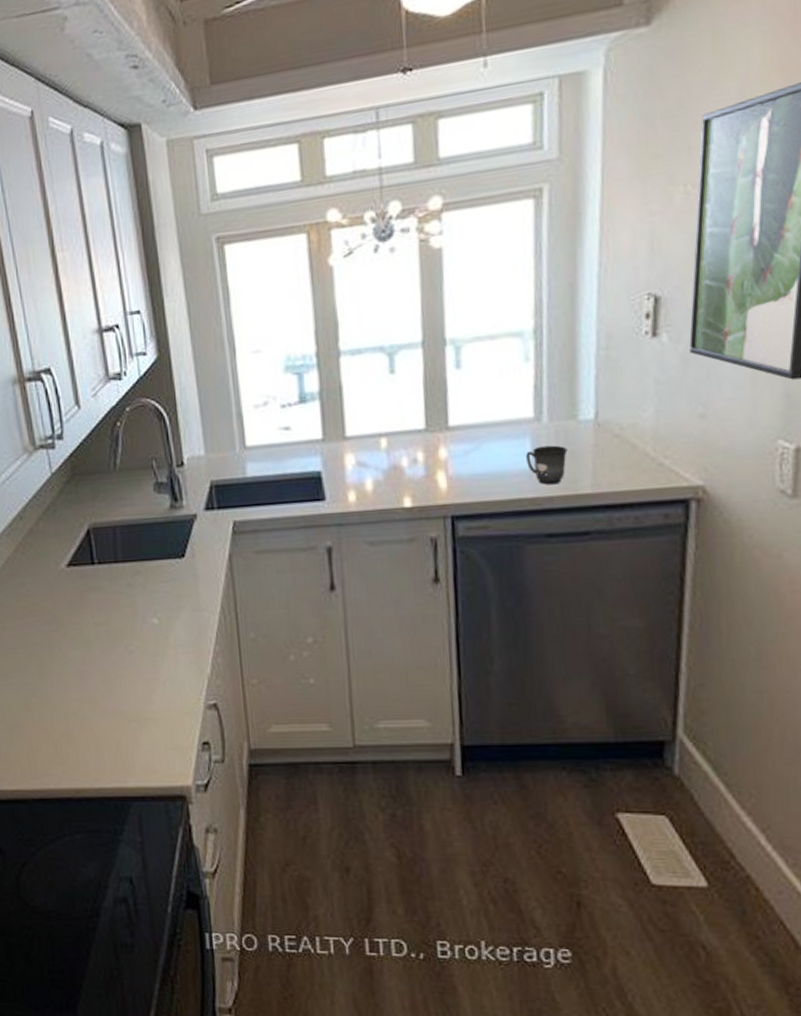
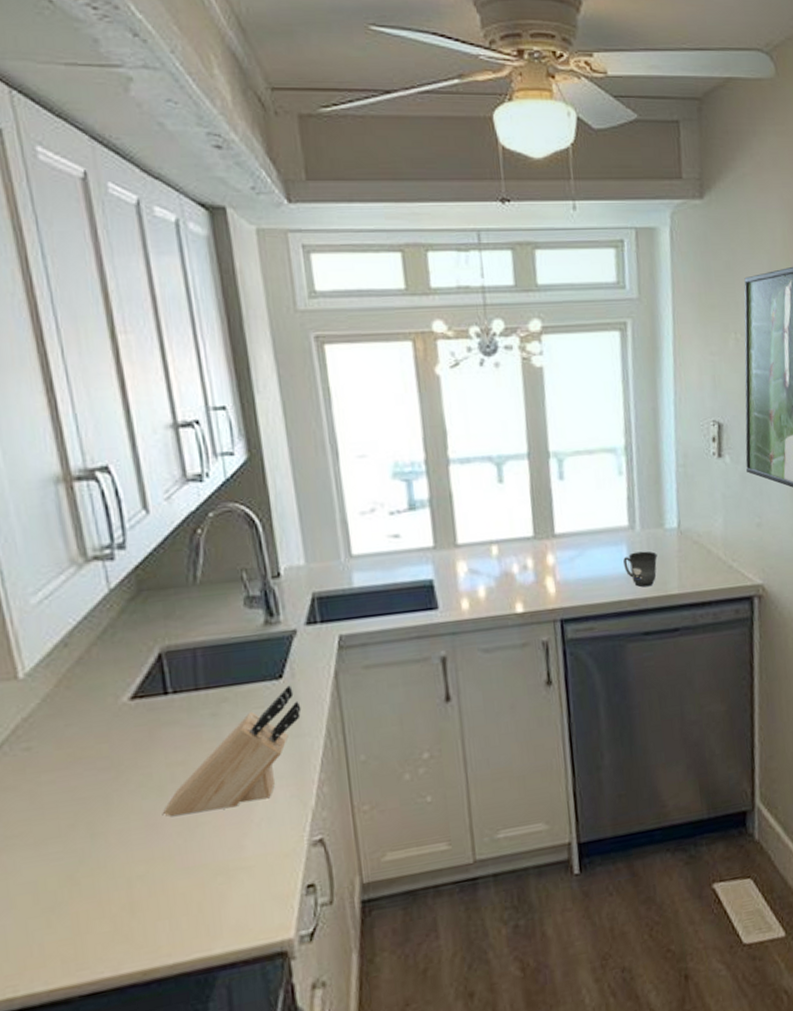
knife block: none [91,564,200,667] -> present [163,685,302,816]

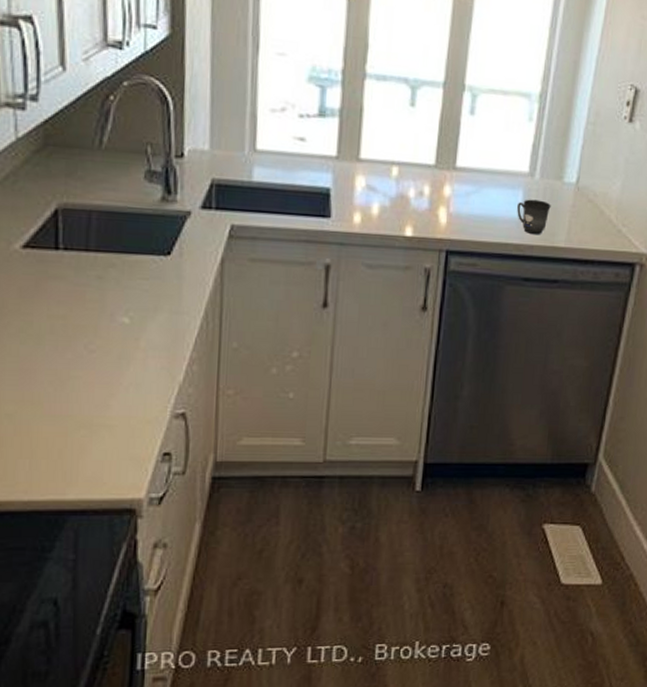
knife block: present [163,685,302,816] -> none [39,263,184,368]

